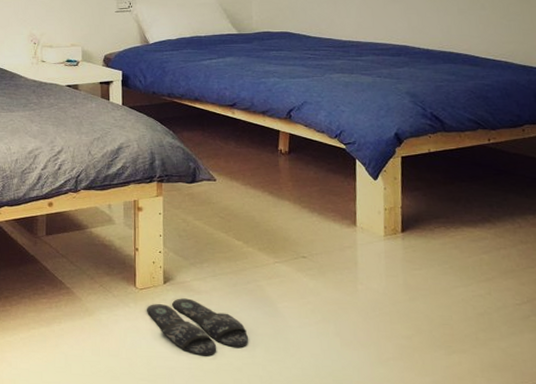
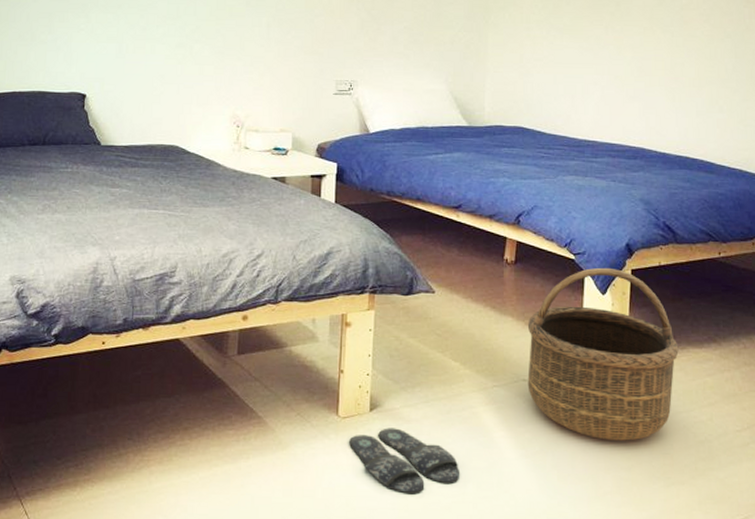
basket: none [305,155,453,312] -> present [527,267,679,441]

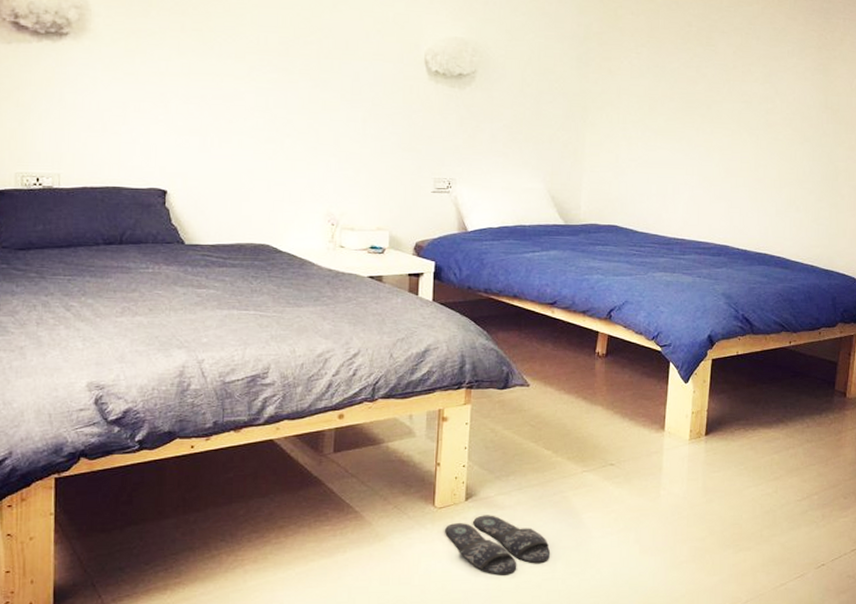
basket: present [527,267,679,441] -> none [614,358,751,515]

